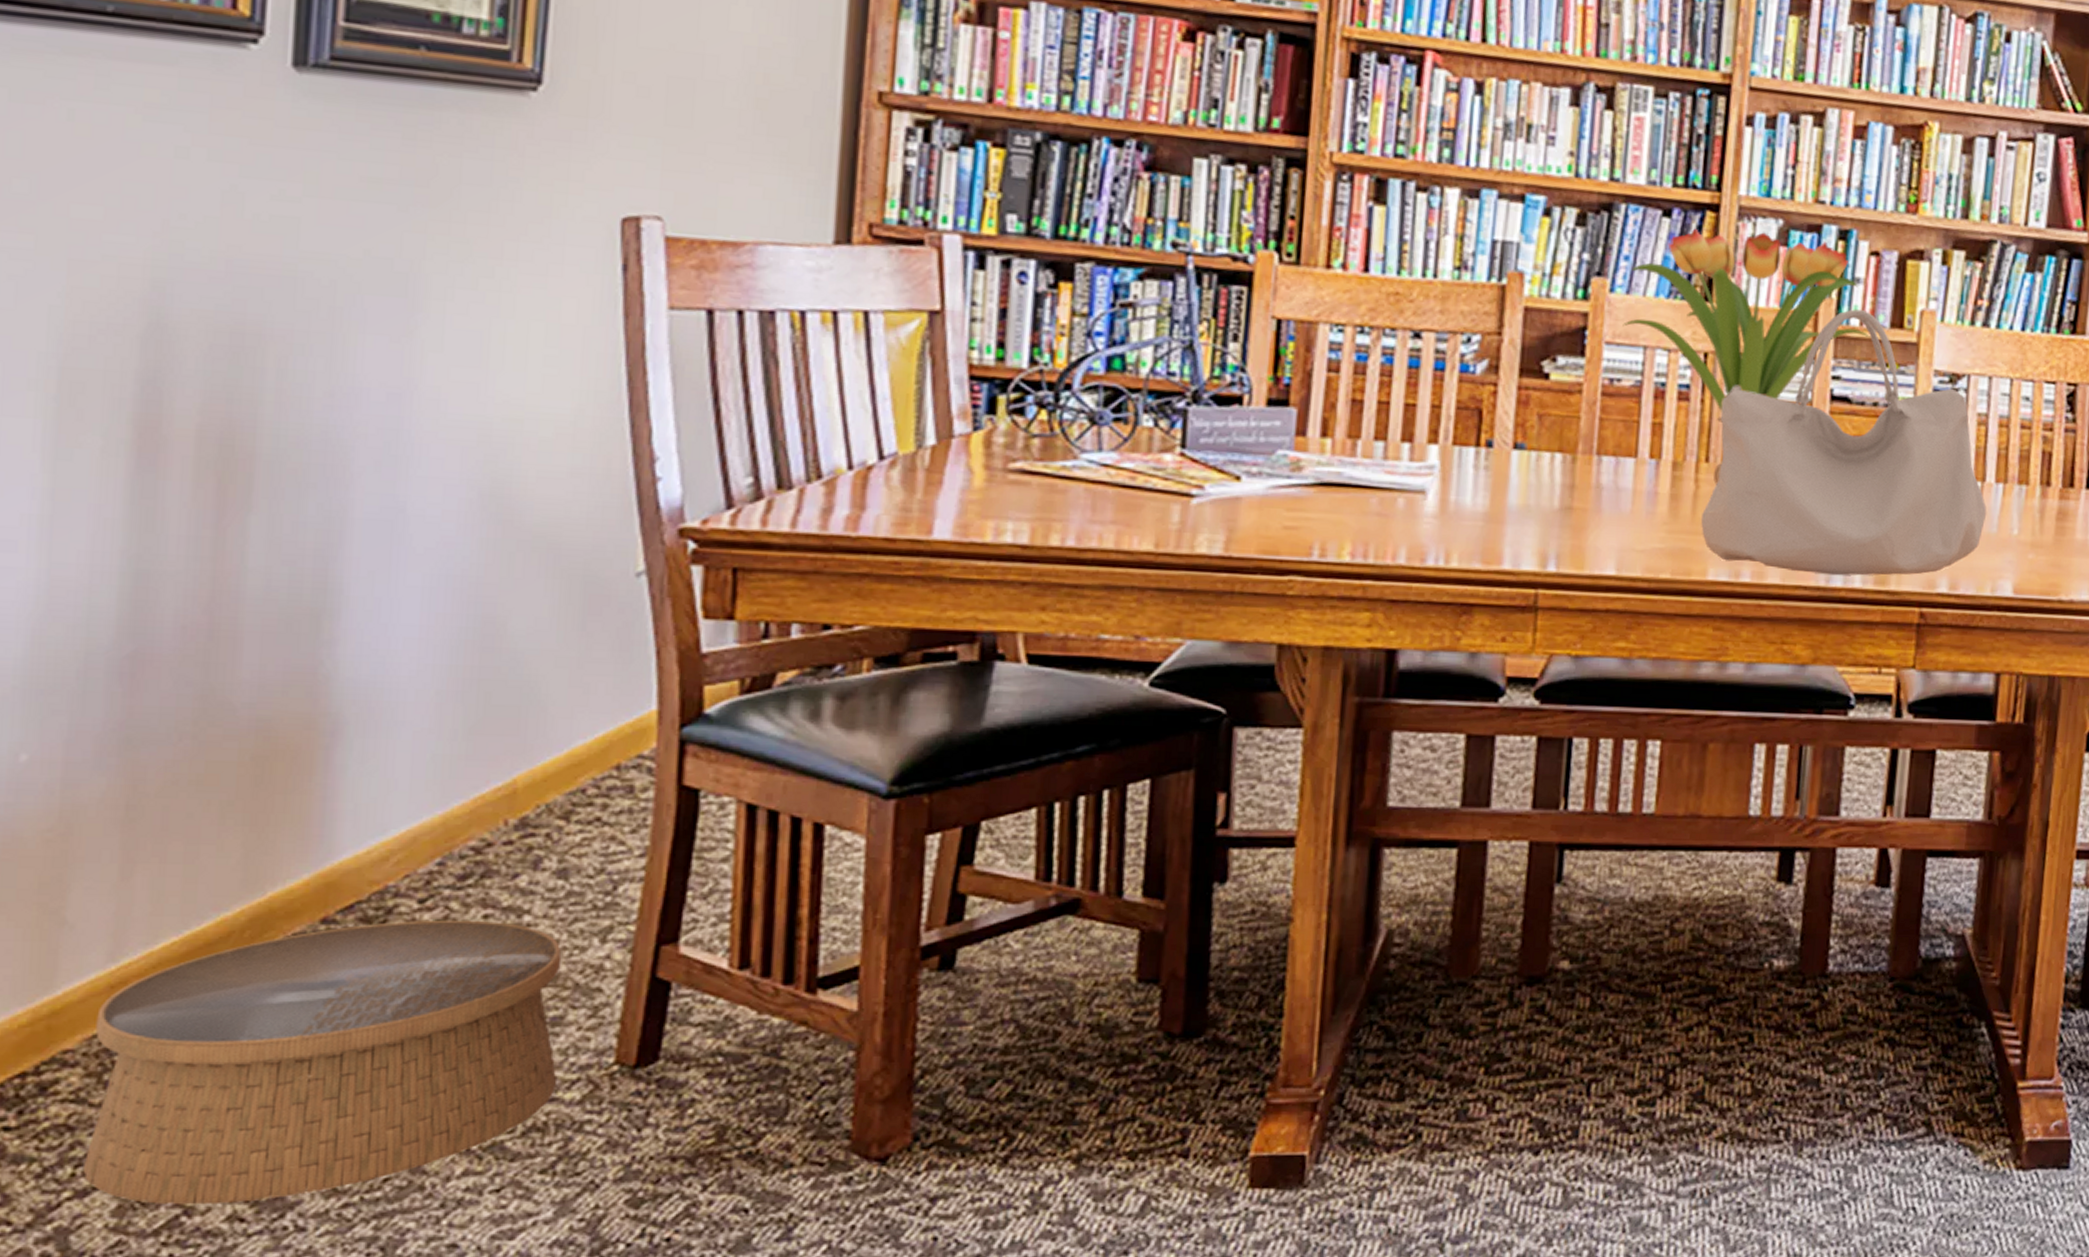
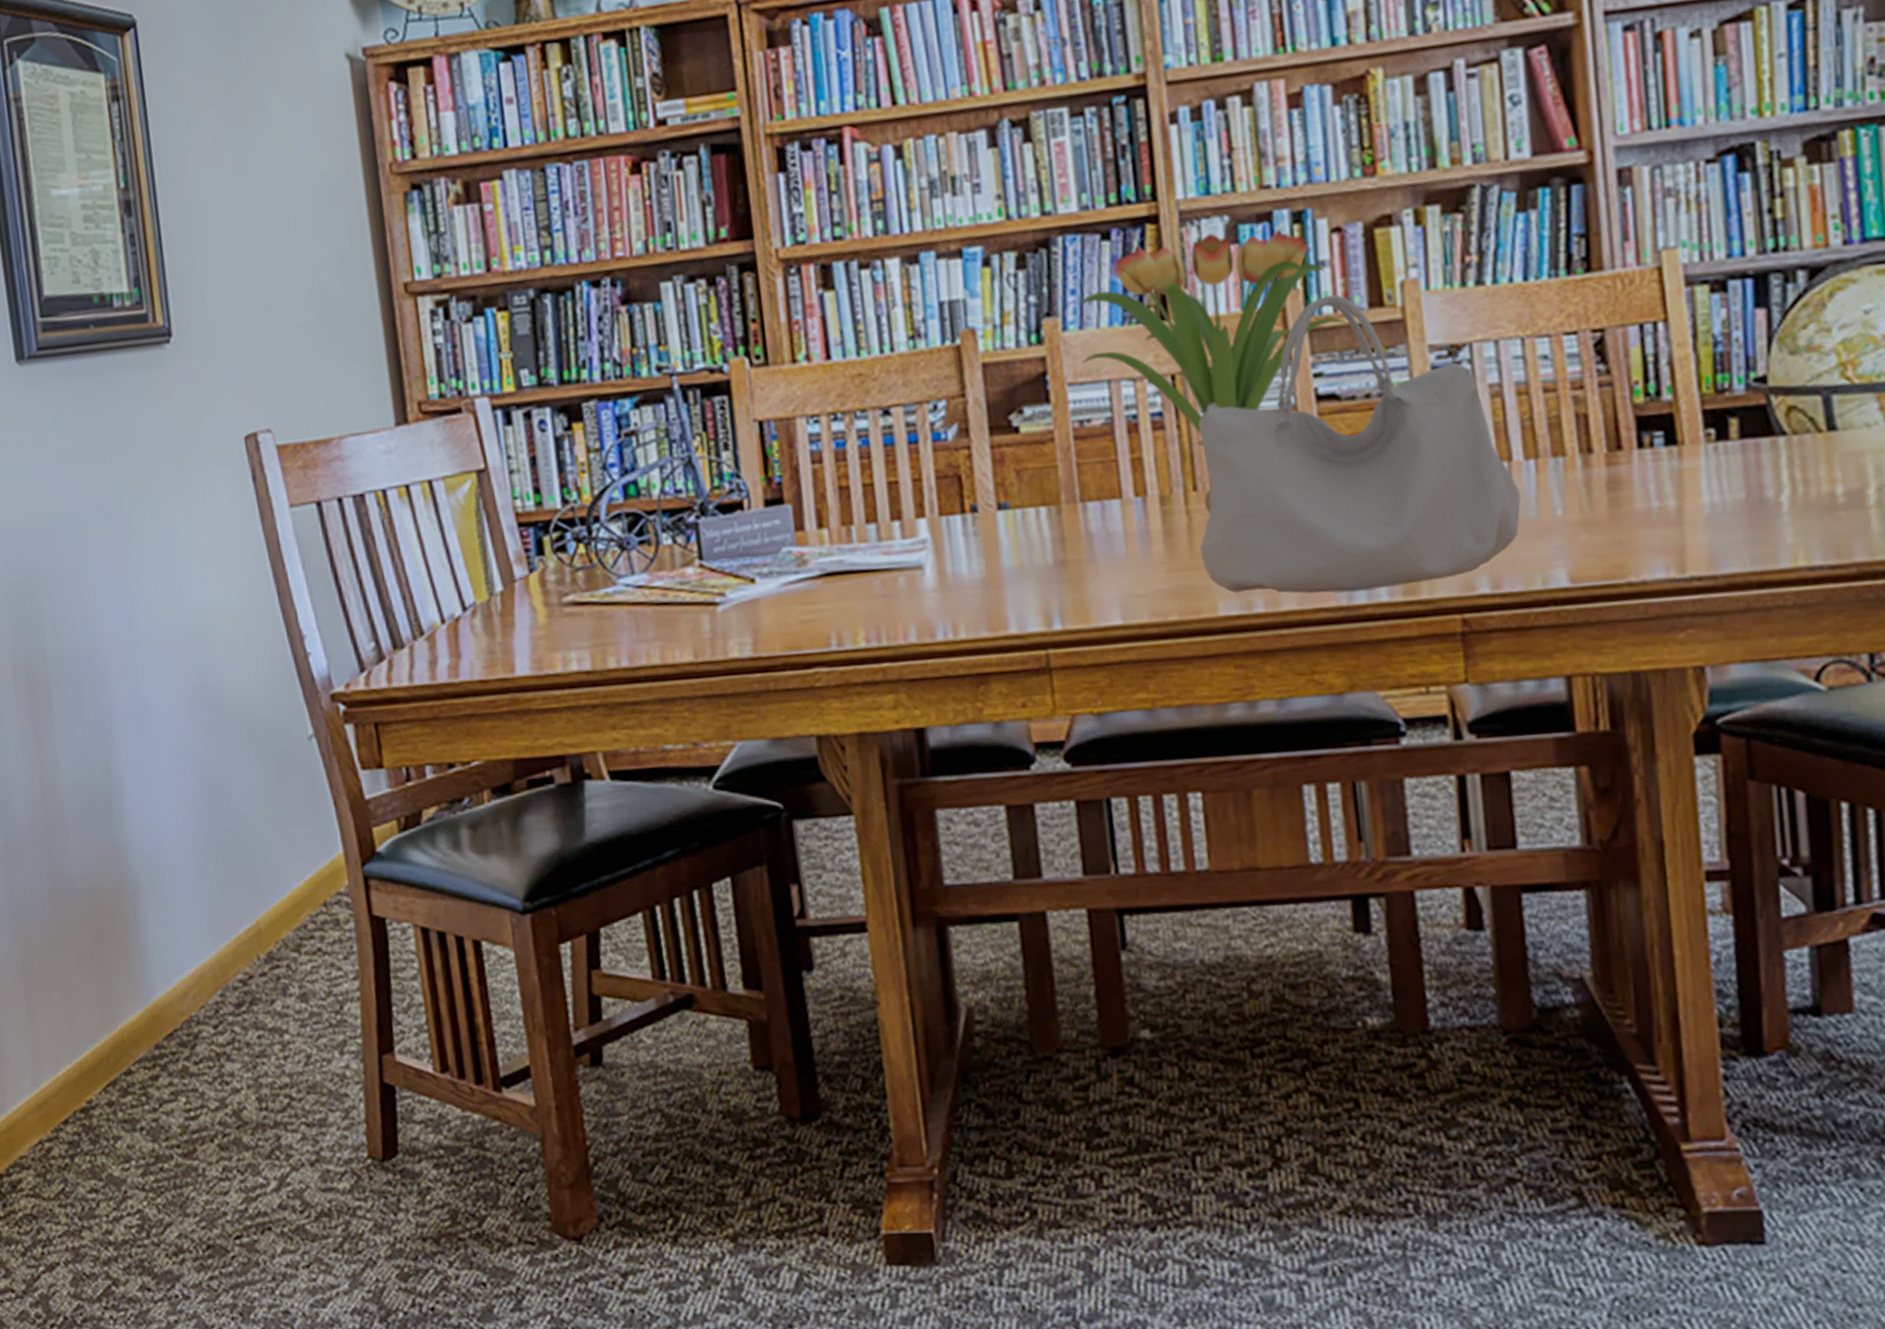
woven basket: present [84,919,562,1205] -> none [34,1040,332,1277]

